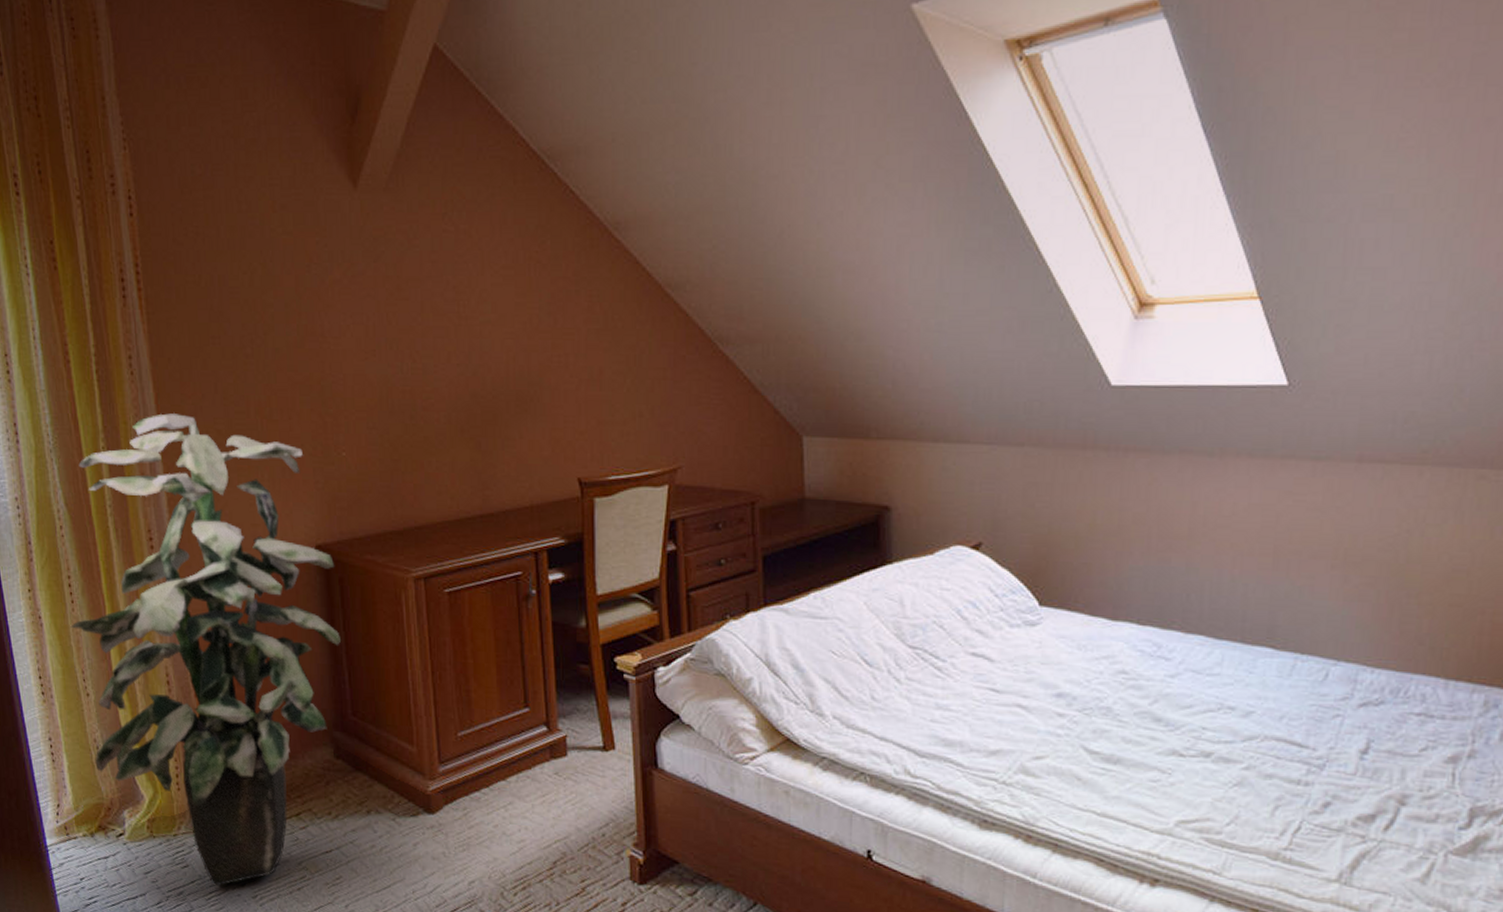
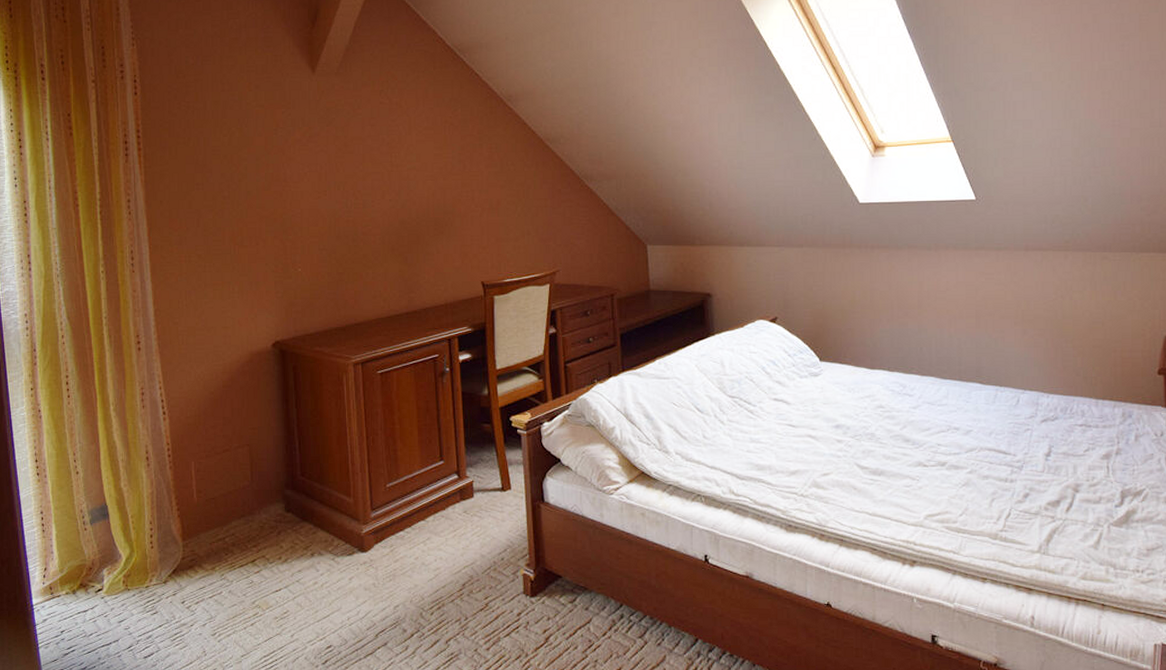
indoor plant: present [70,413,341,886] -> none [66,243,293,628]

